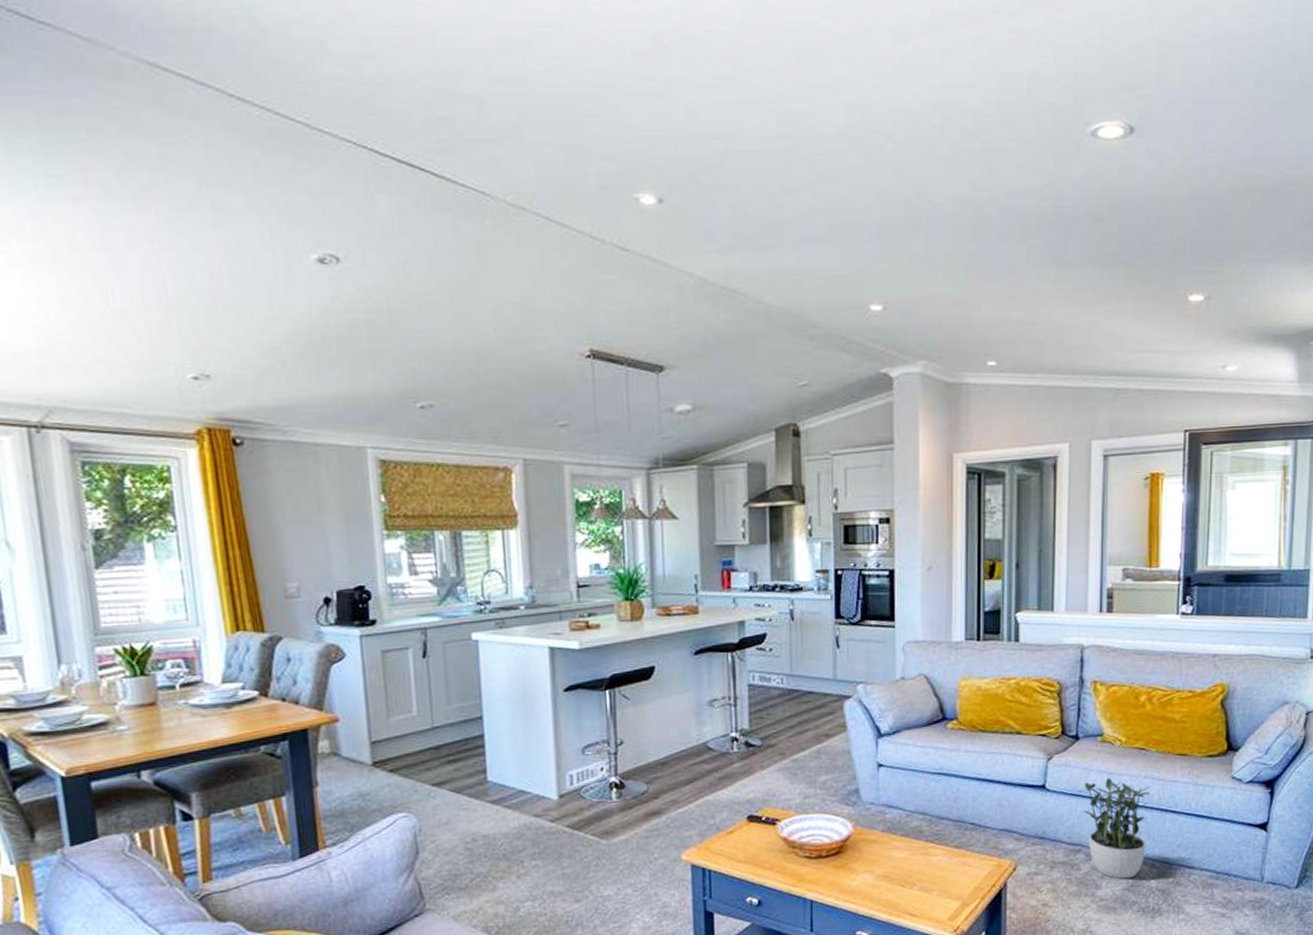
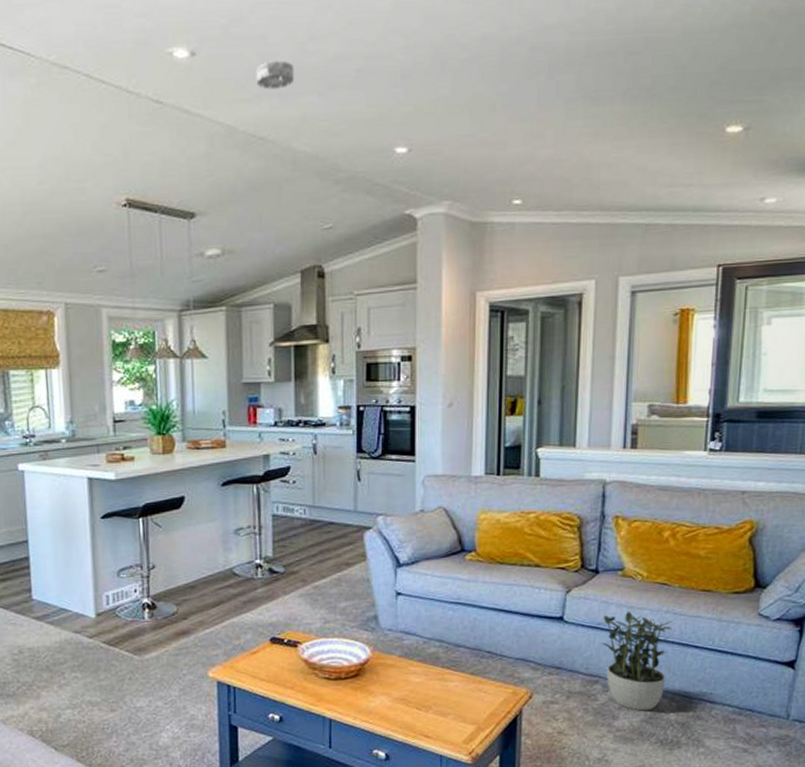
smoke detector: none [726,211,767,241] -> present [256,60,295,90]

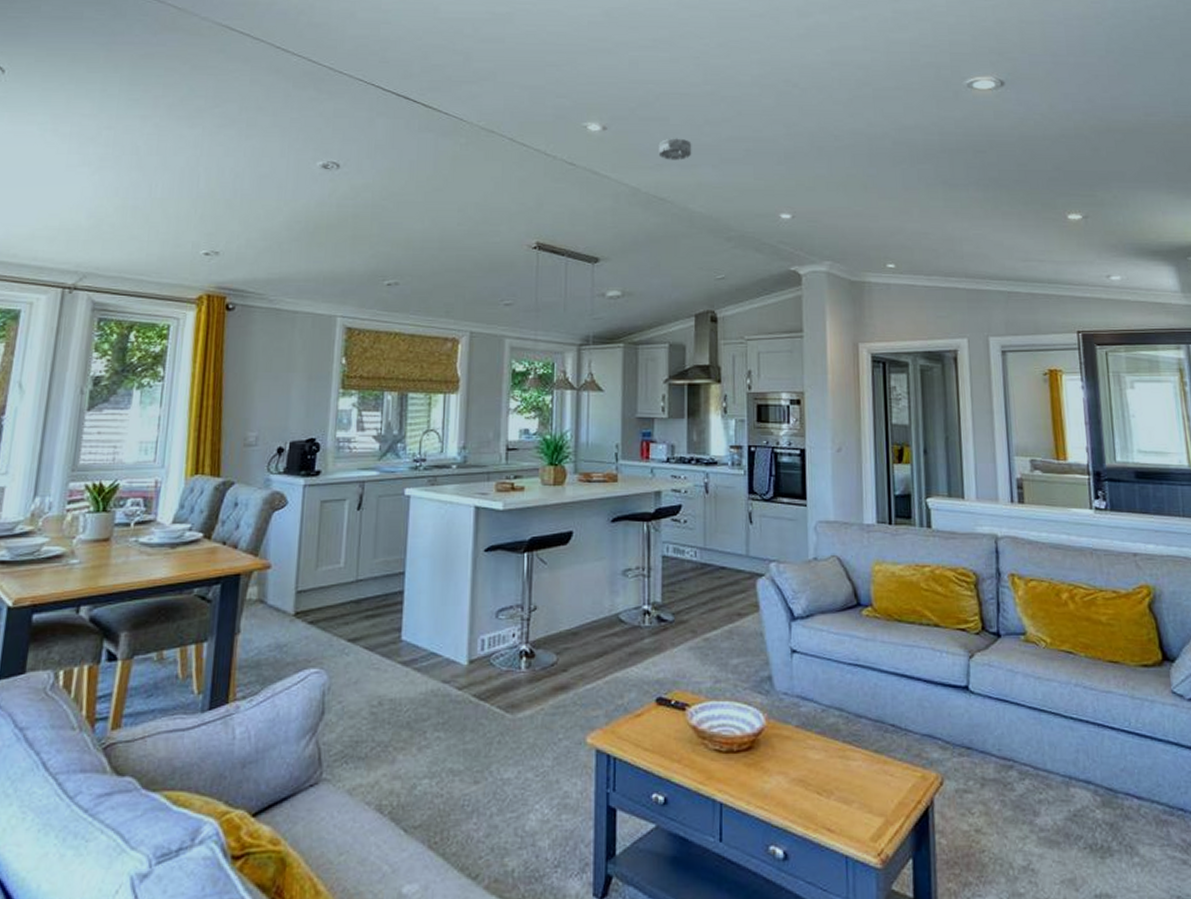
potted plant: present [596,611,674,711] -> none [1004,682,1086,806]

